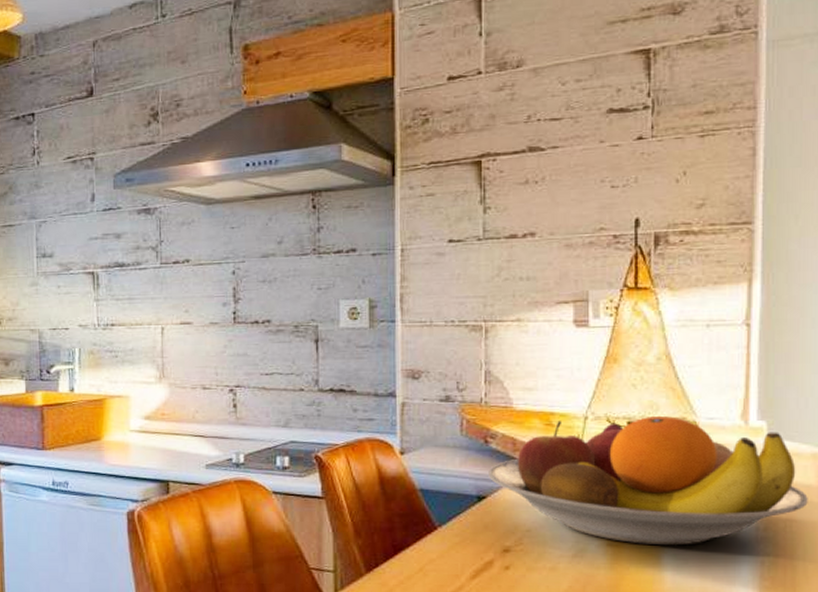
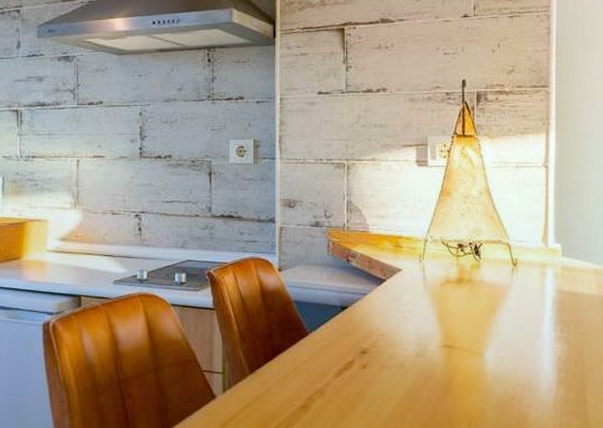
fruit bowl: present [488,416,808,546] -> none [350,240,592,346]

